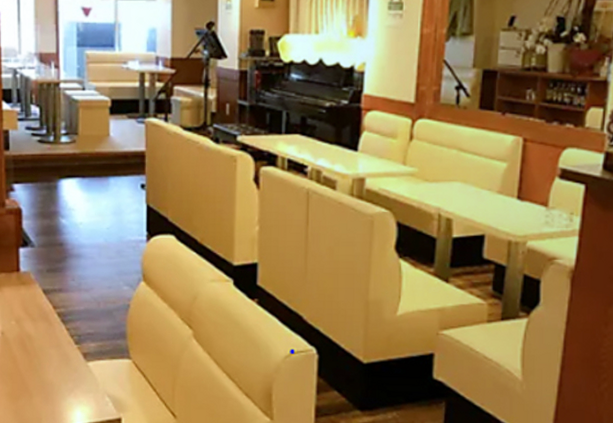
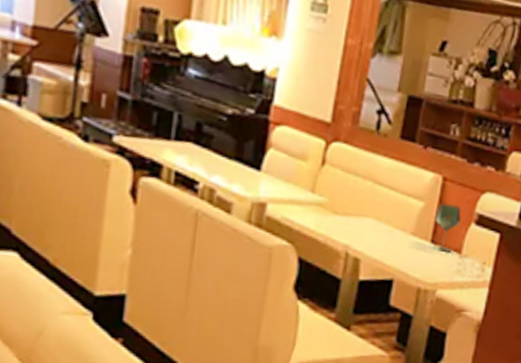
wine glass: none [519,162,545,206] -> present [432,202,462,252]

